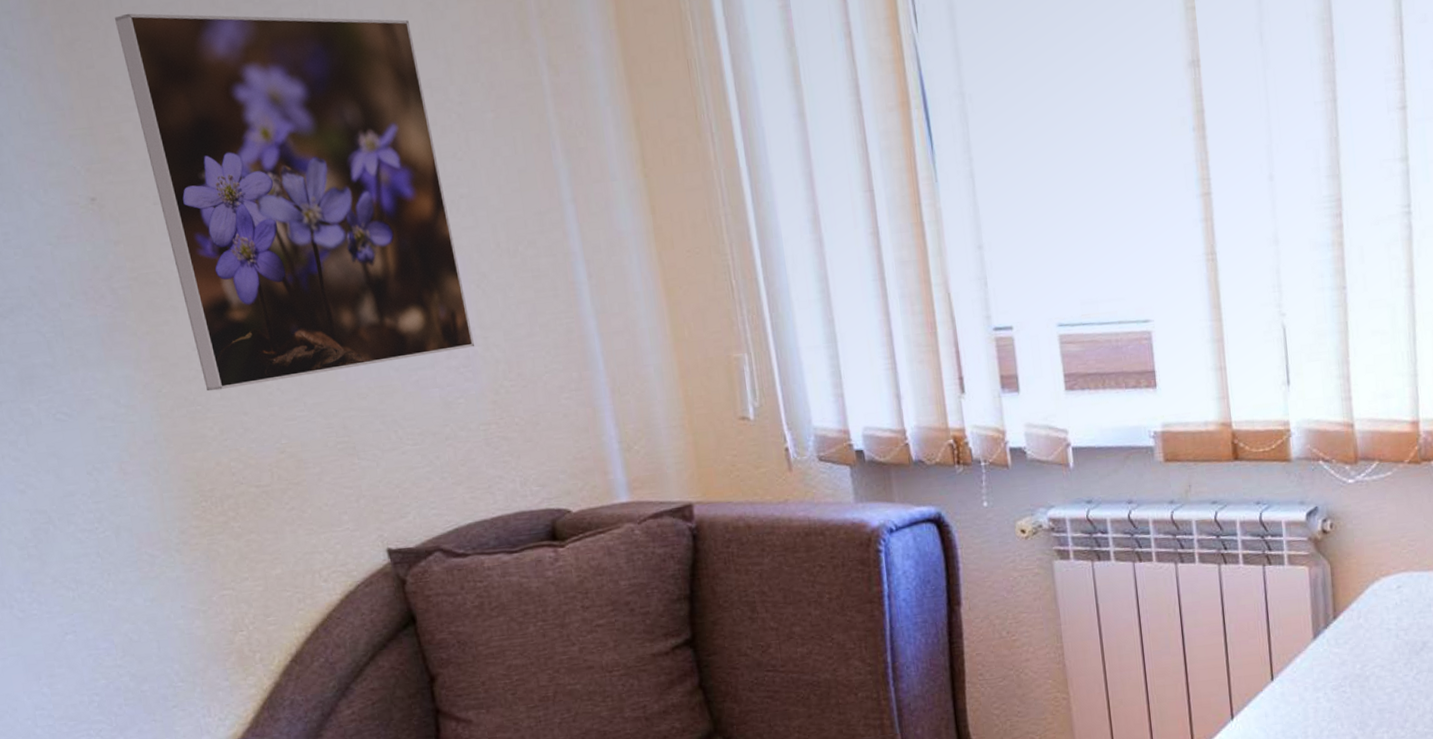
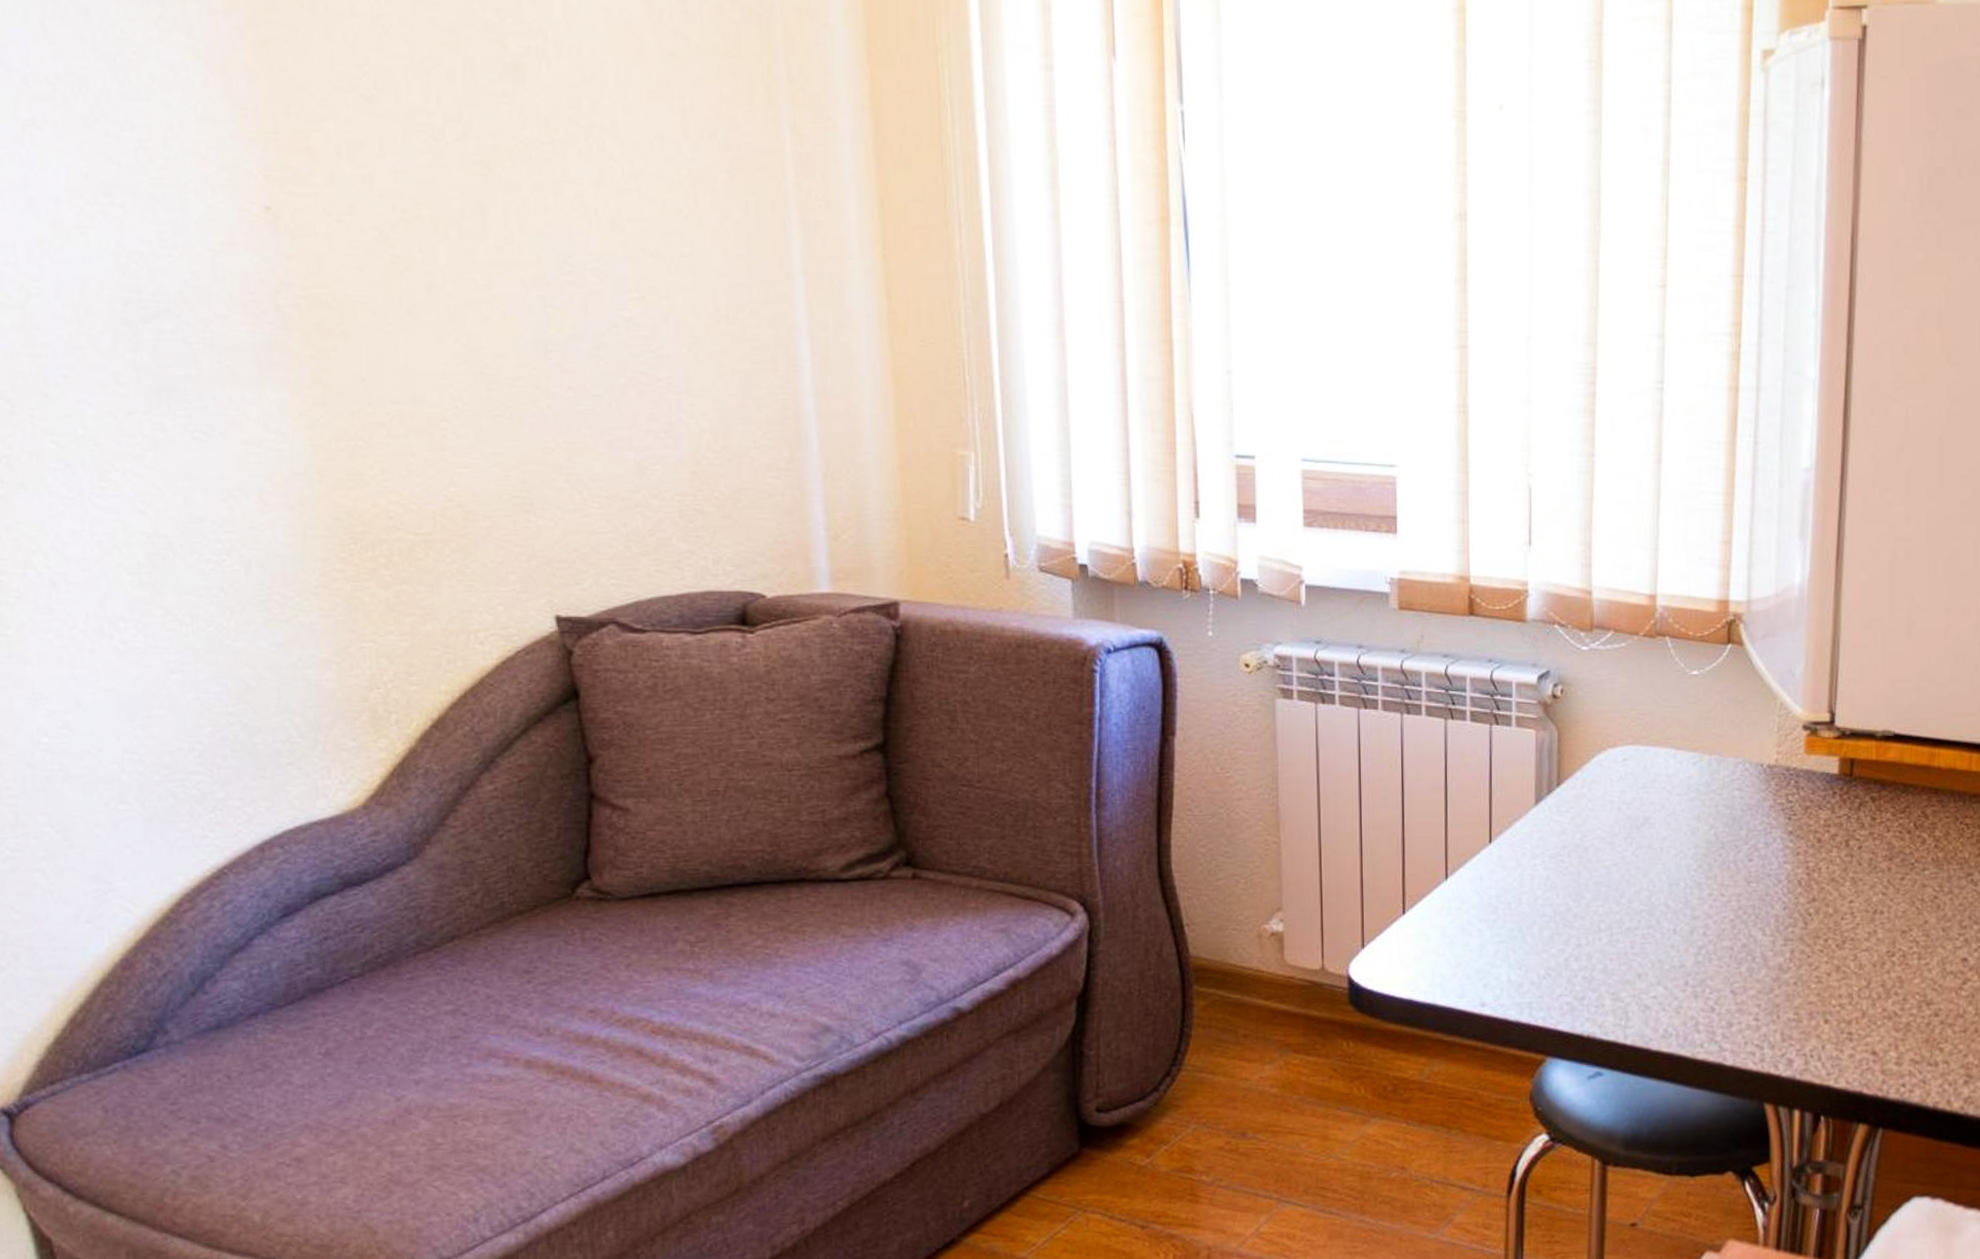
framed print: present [115,13,474,391] -> none [318,19,678,427]

